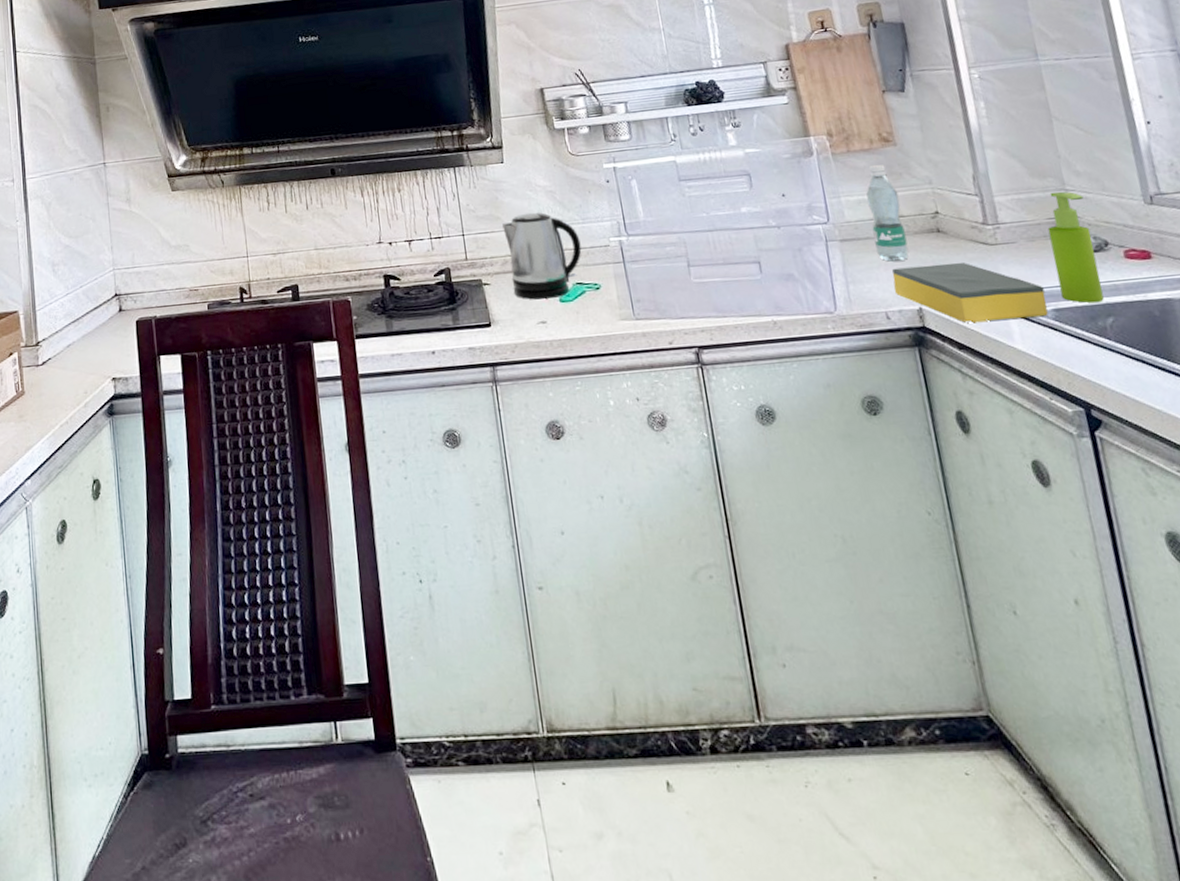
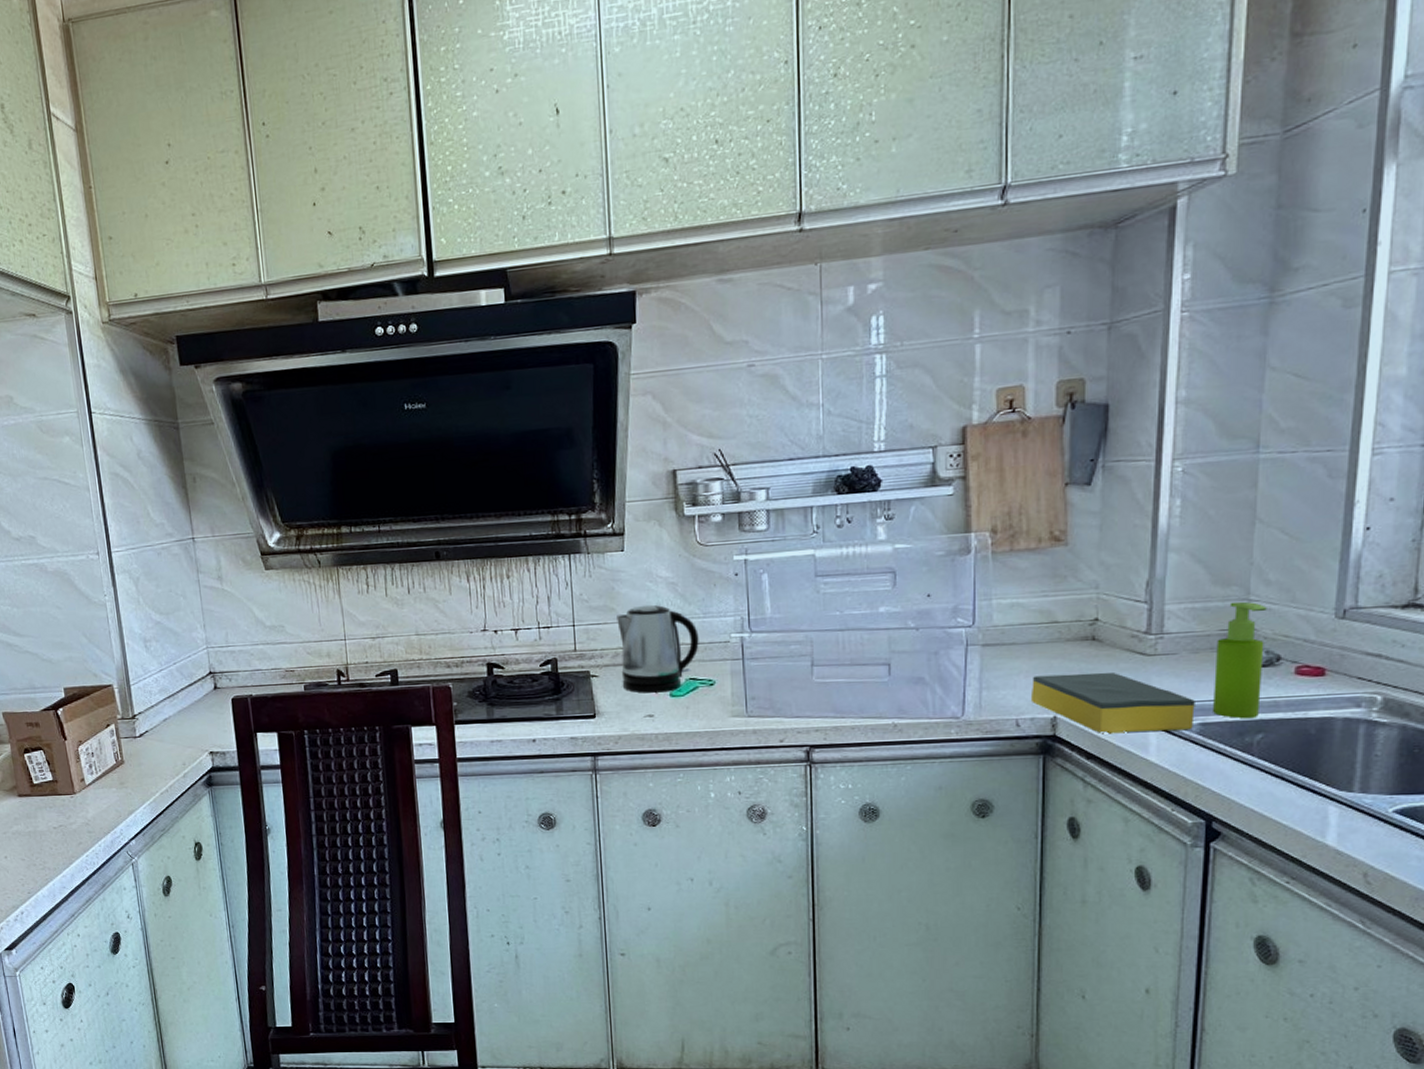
bottle: present [866,164,909,262] -> none [1020,565,1058,670]

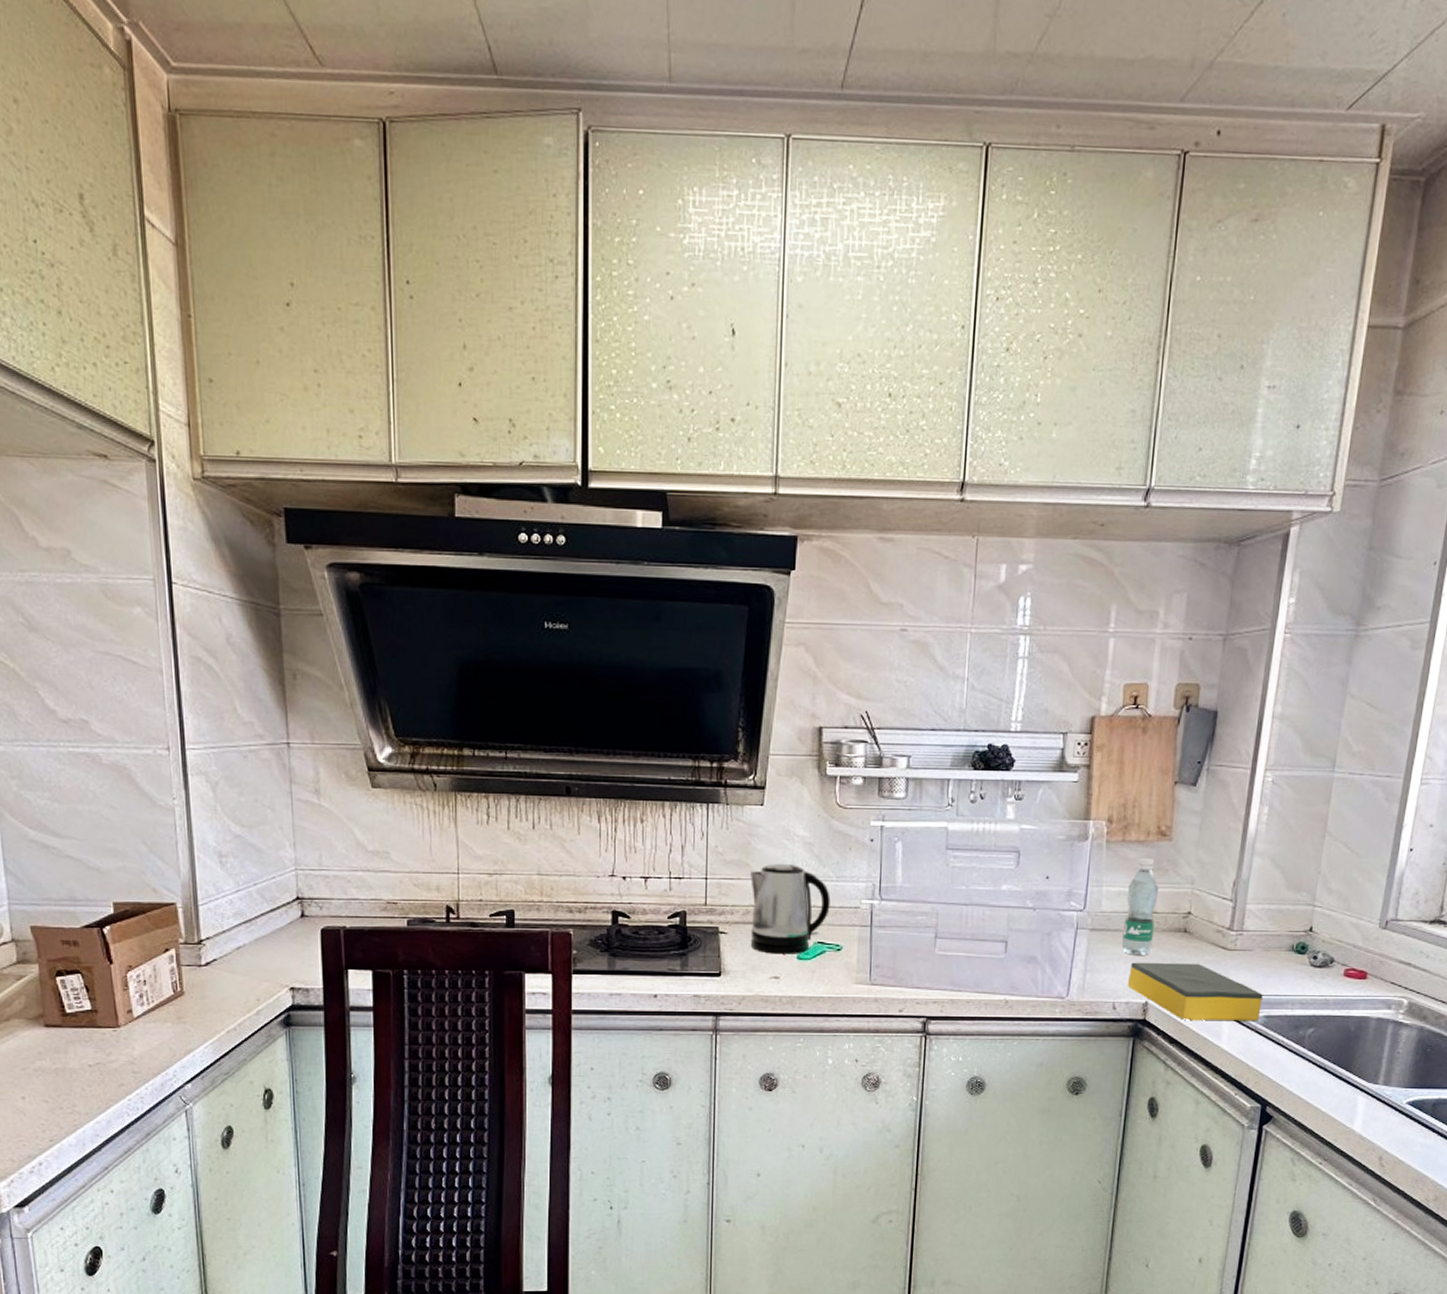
bottle: none [1020,565,1058,670] -> present [1122,857,1159,957]
soap dispenser: present [1213,601,1267,718] -> none [1276,906,1328,1013]

